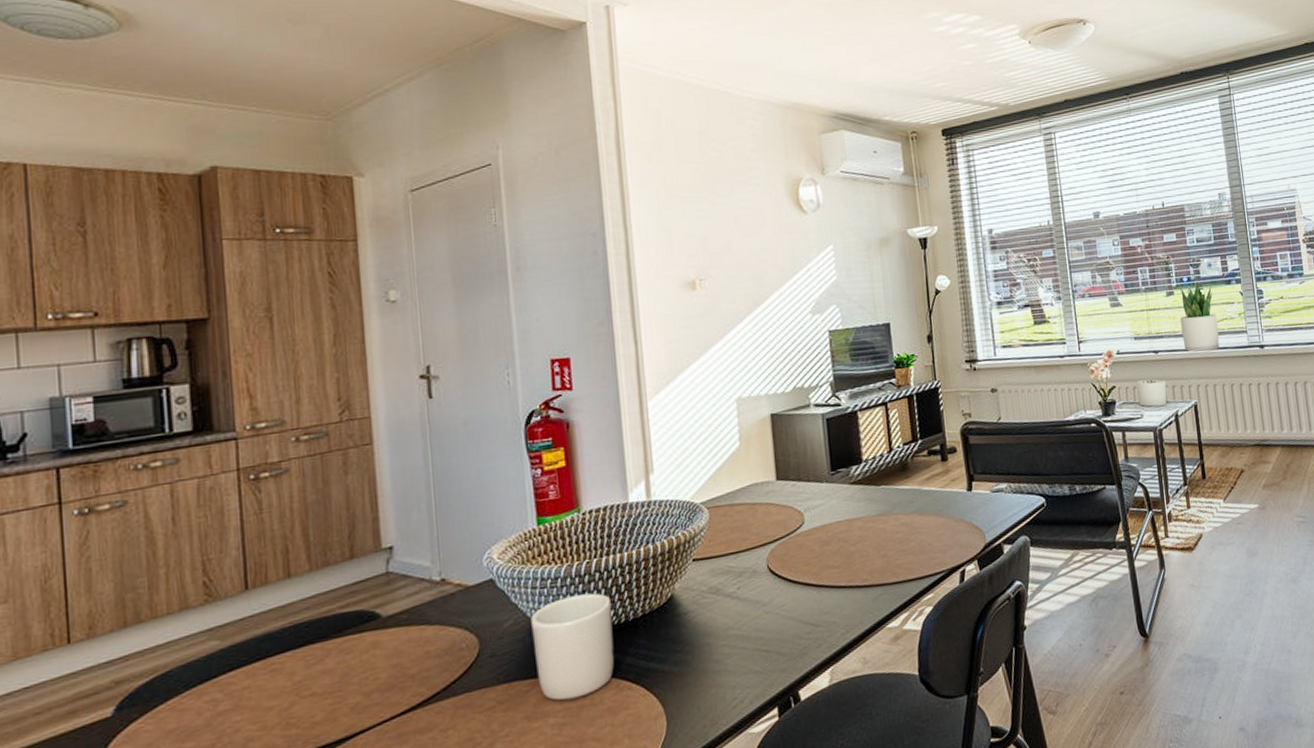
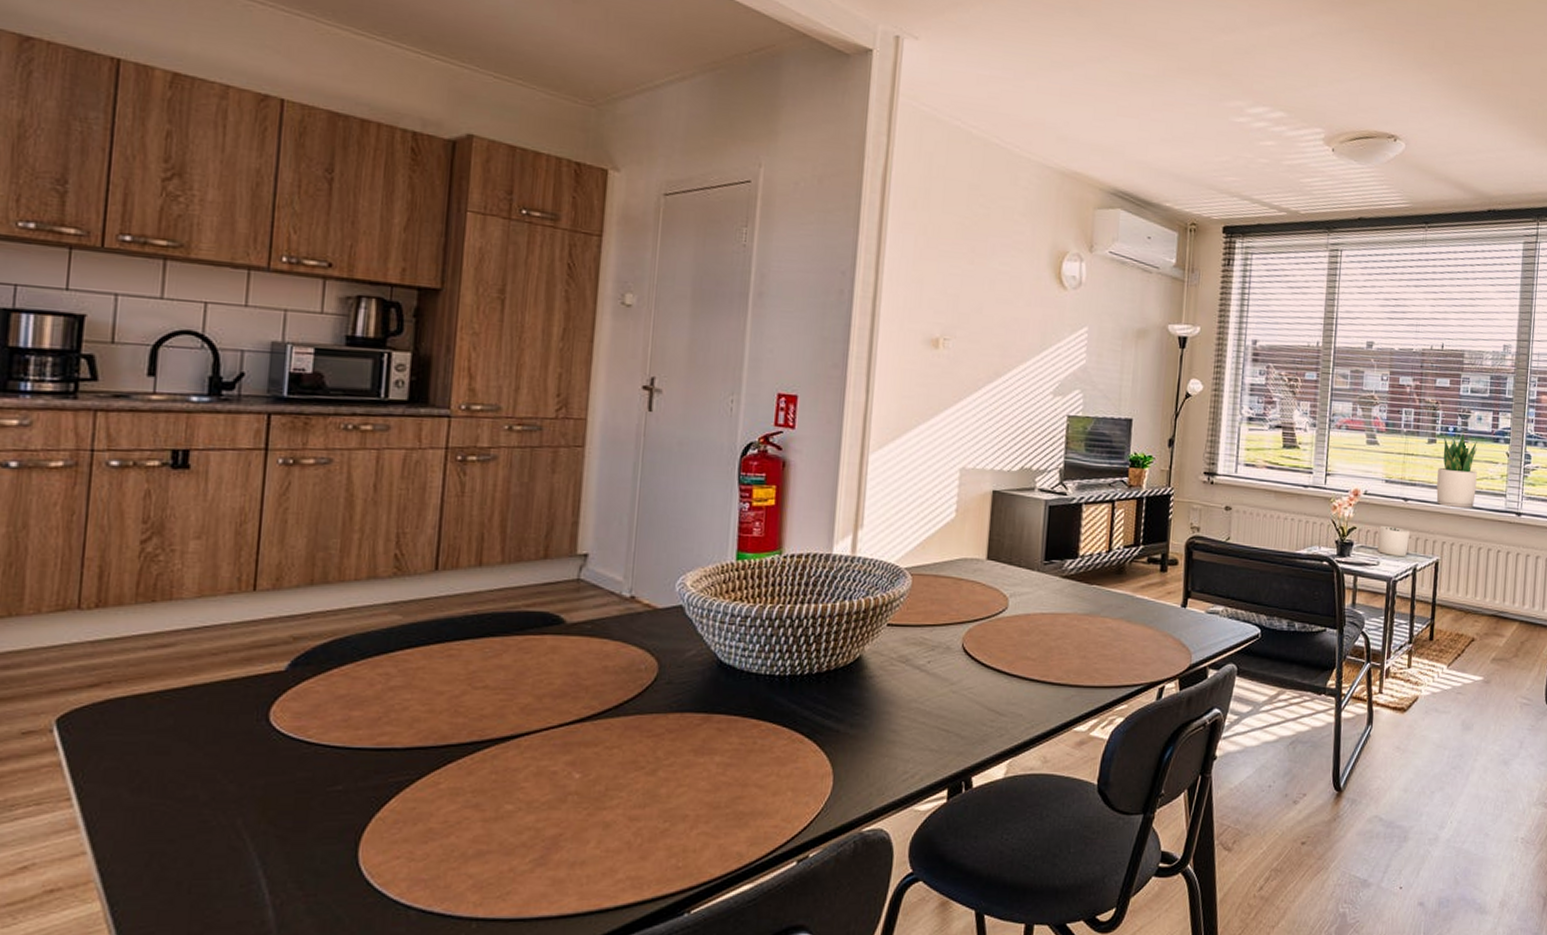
mug: present [531,593,615,701] -> none [711,638,797,741]

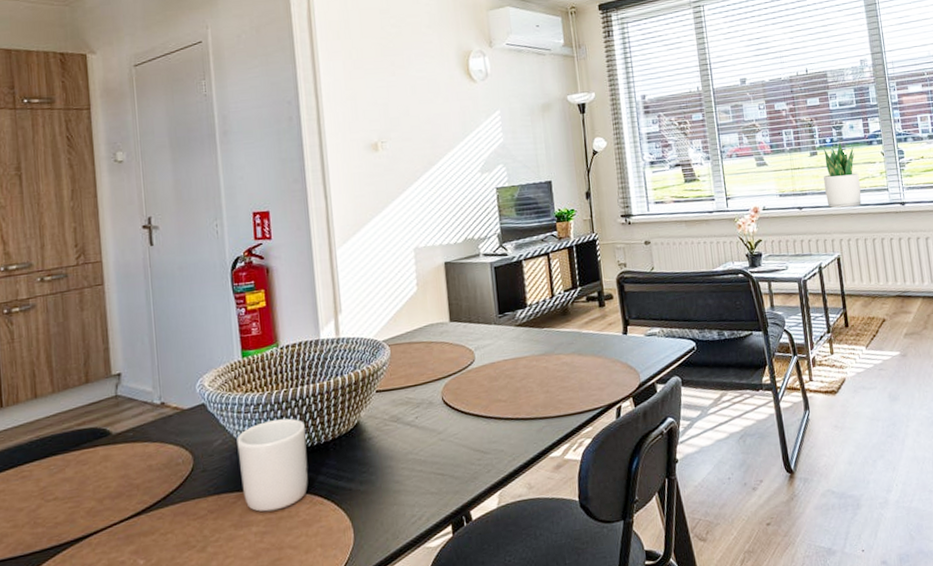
mug: none [711,638,797,741] -> present [237,418,309,512]
planter: present [1377,526,1410,557] -> none [781,233,811,260]

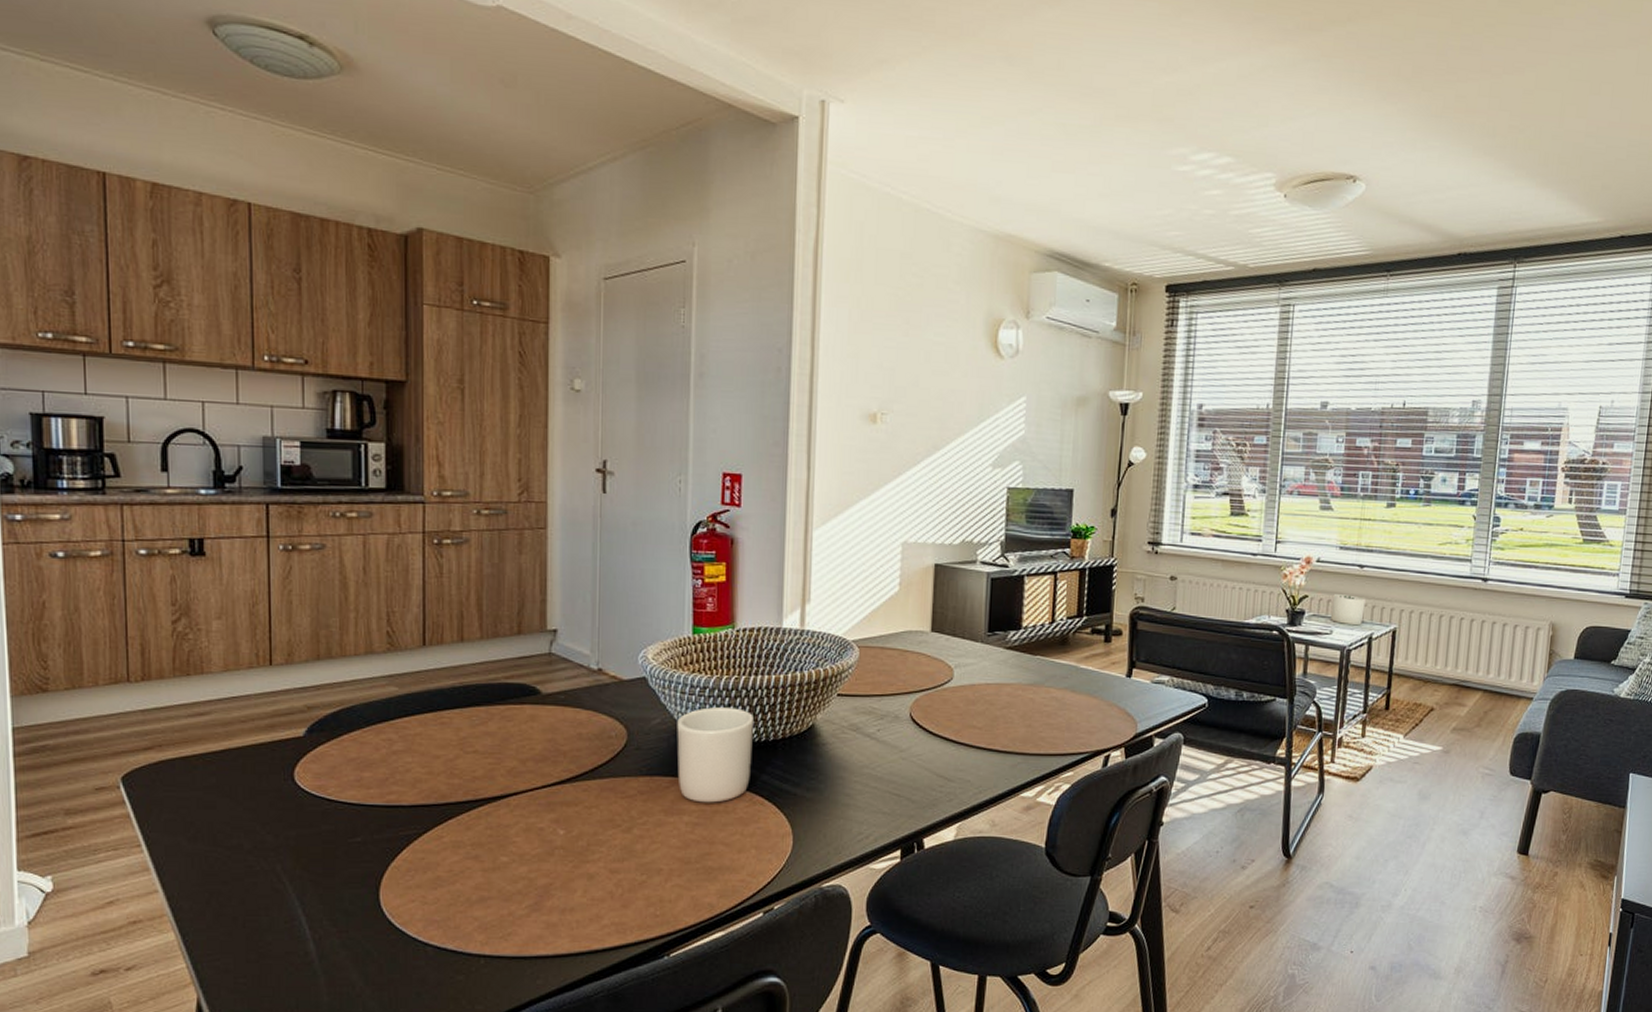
planter: none [781,233,811,260] -> present [1330,594,1366,626]
planter: present [823,143,861,208] -> none [1395,497,1441,574]

